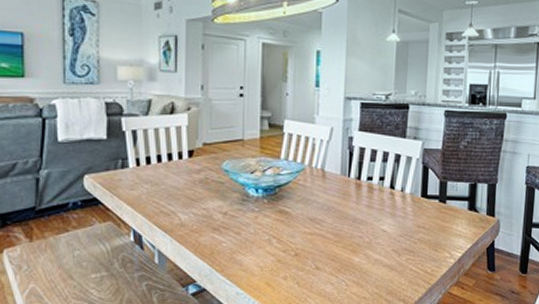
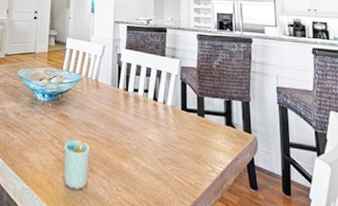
cup: none [284,237,314,289] -> present [64,139,89,190]

